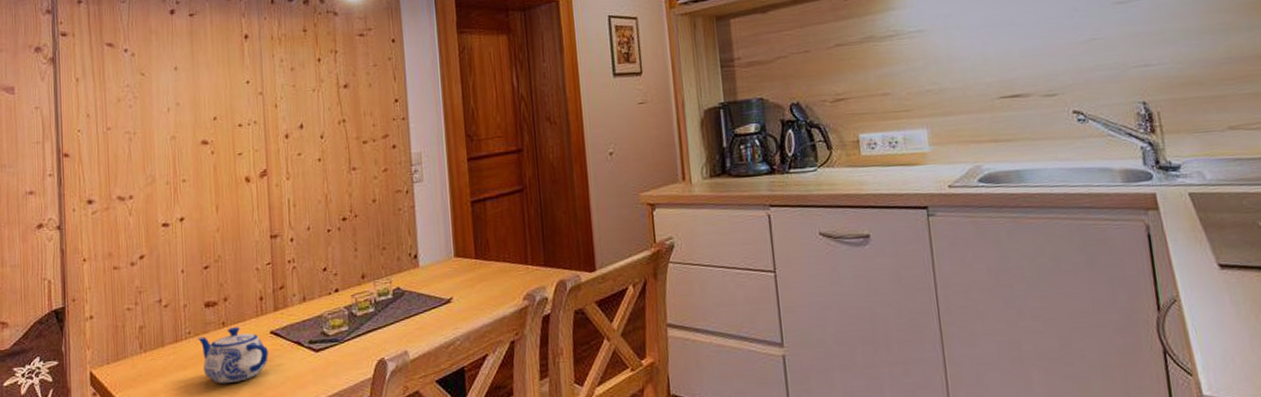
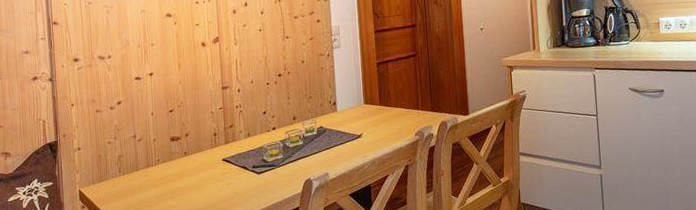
teapot: present [198,327,268,383] -> none [165,156,221,198]

